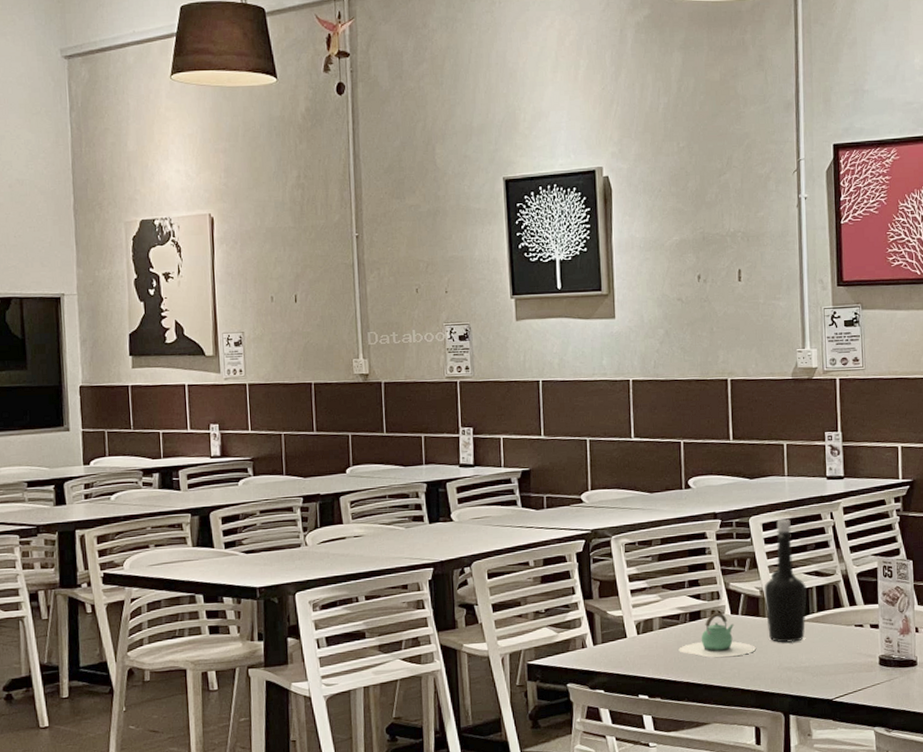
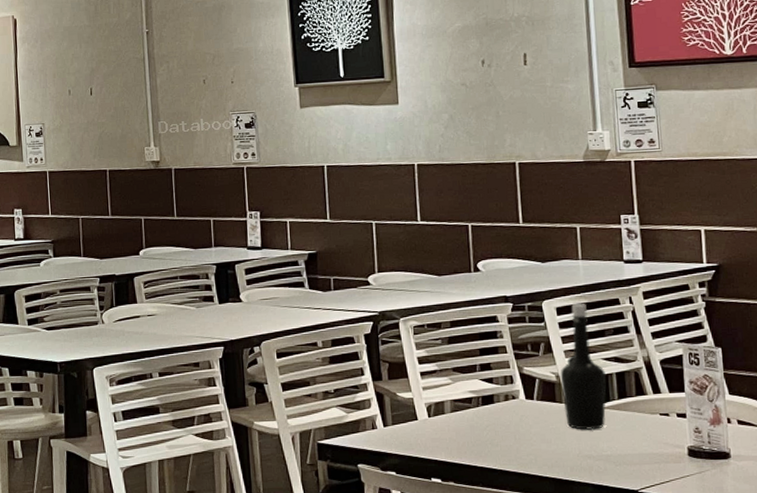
teapot: present [678,612,756,658] -> none [471,397,553,443]

